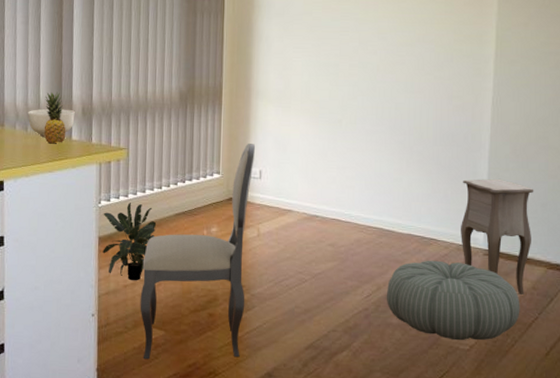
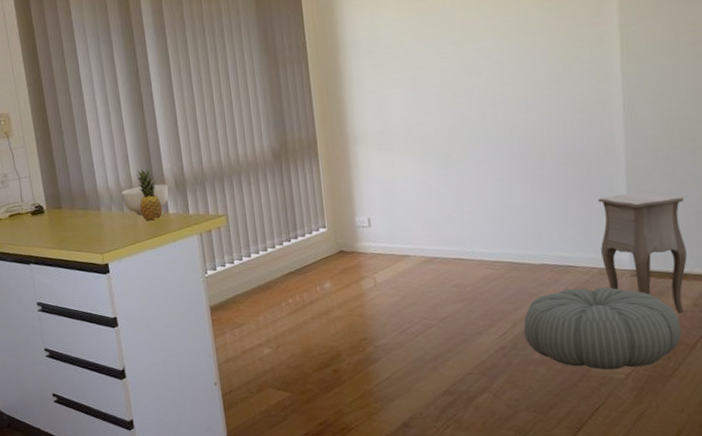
potted plant: present [102,203,157,280] -> none [211,269,267,345]
dining chair: present [140,144,256,359] -> none [258,192,372,421]

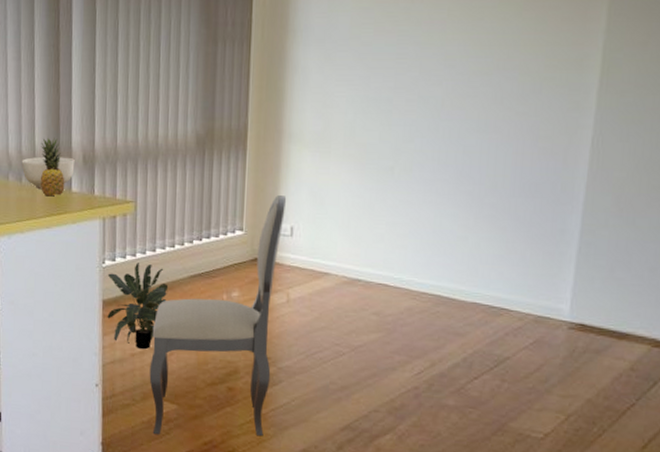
potted plant: none [211,269,267,345] -> present [107,263,169,349]
dining chair: none [258,192,372,421] -> present [149,195,287,436]
pouf: present [523,287,682,370] -> none [441,333,613,428]
side table: present [598,191,687,314] -> none [540,237,641,377]

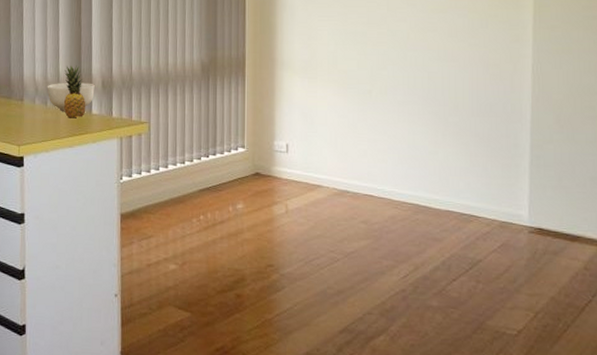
potted plant: present [107,263,169,349] -> none [125,178,180,259]
dining chair: present [149,195,287,436] -> none [164,116,282,342]

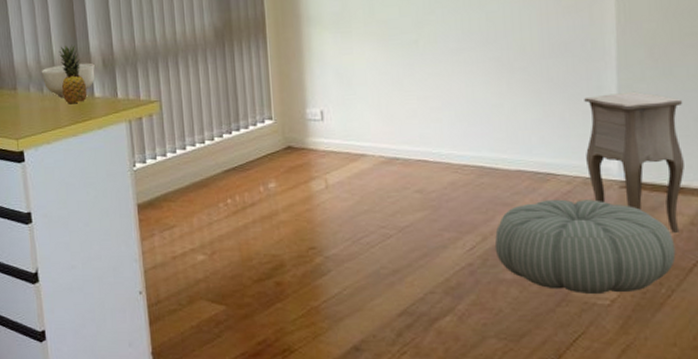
pouf: none [424,238,572,325] -> present [494,199,676,295]
side table: none [503,151,582,275] -> present [584,91,684,233]

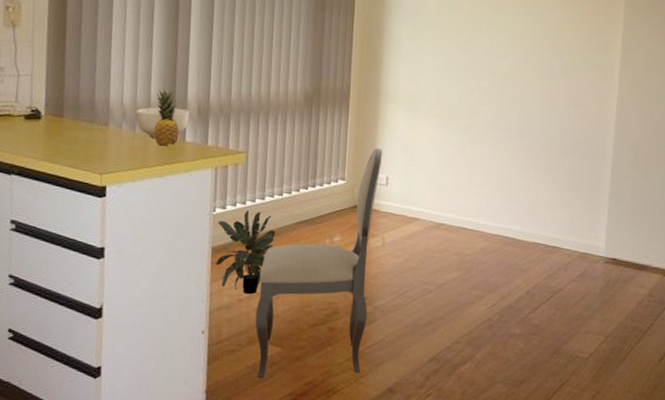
potted plant: none [139,162,203,250] -> present [216,210,276,294]
dining chair: none [191,80,319,338] -> present [255,149,383,378]
pouf: present [494,199,676,295] -> none [509,268,638,349]
side table: present [584,91,684,233] -> none [583,187,653,302]

